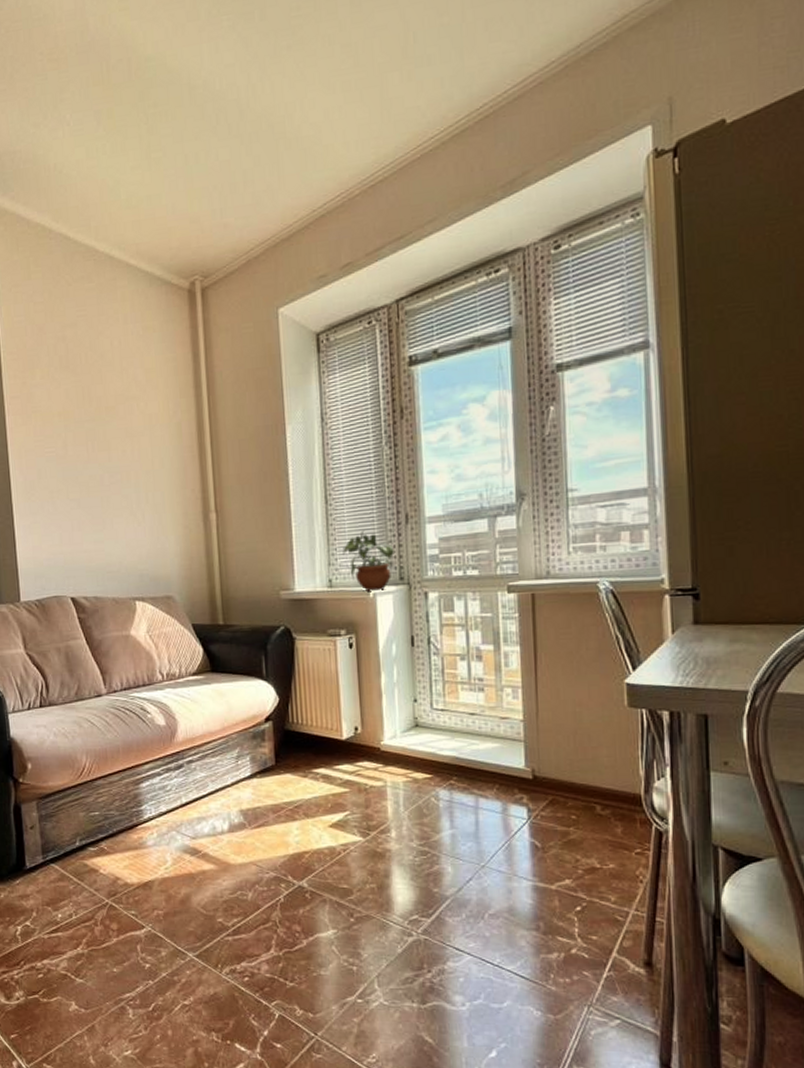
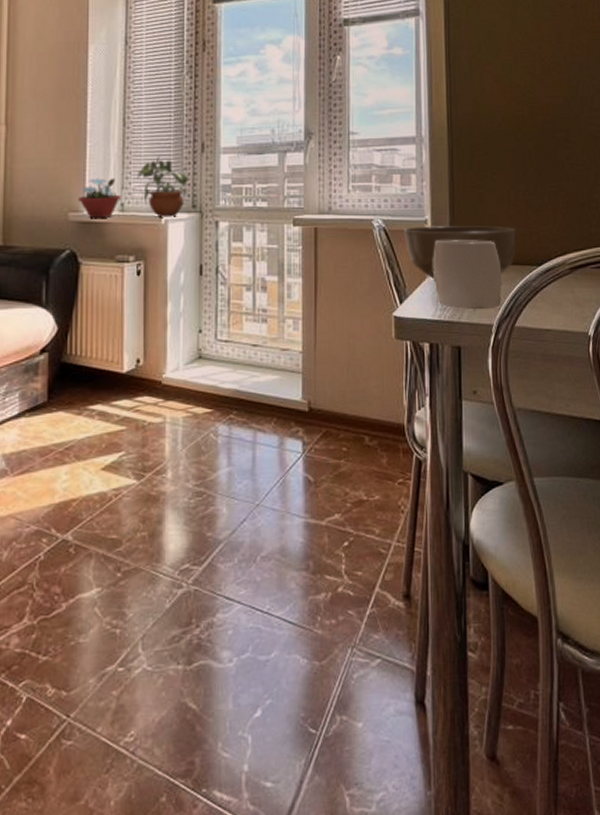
potted flower: none [287,555,330,595] -> present [77,178,122,218]
bowl: none [634,581,779,645] -> present [403,226,517,281]
mug: none [671,597,760,676] -> present [433,239,502,310]

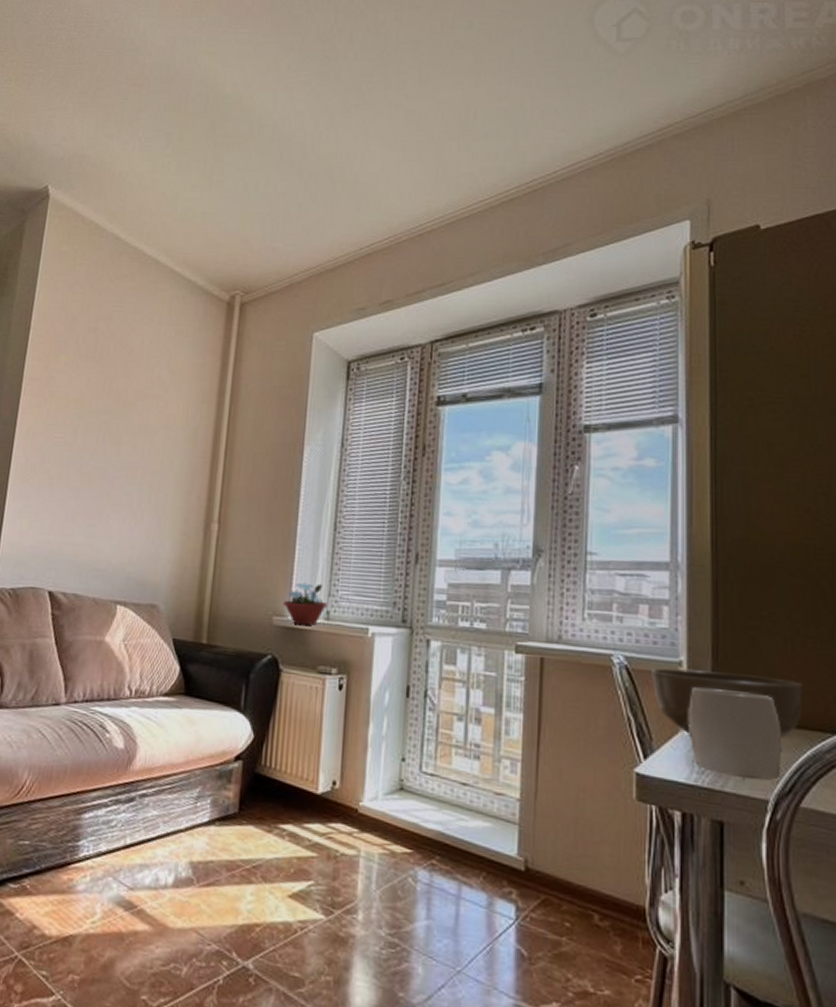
potted plant: present [137,156,188,217] -> none [345,564,400,631]

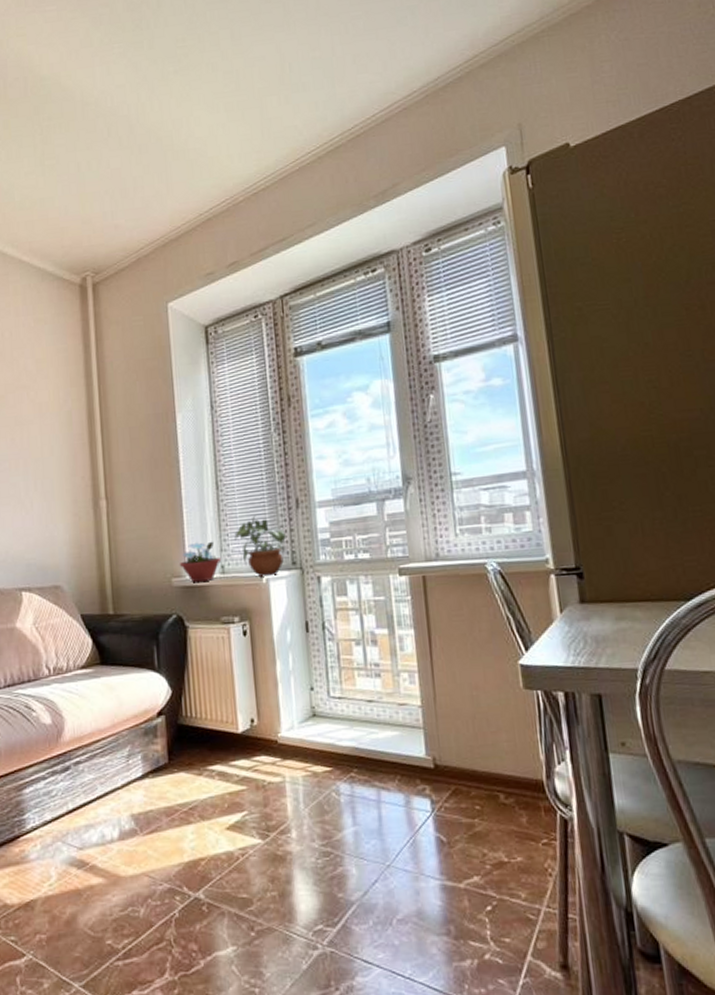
potted plant: none [345,564,400,631] -> present [234,515,286,577]
bowl: present [650,668,805,739] -> none [521,560,657,625]
mug: present [688,687,783,782] -> none [558,576,646,654]

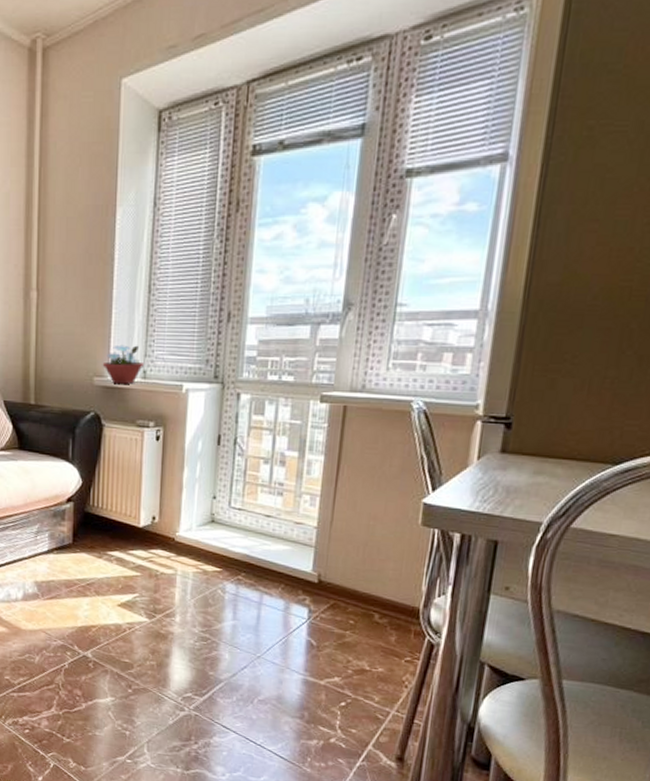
potted plant: present [234,515,286,577] -> none [160,324,212,387]

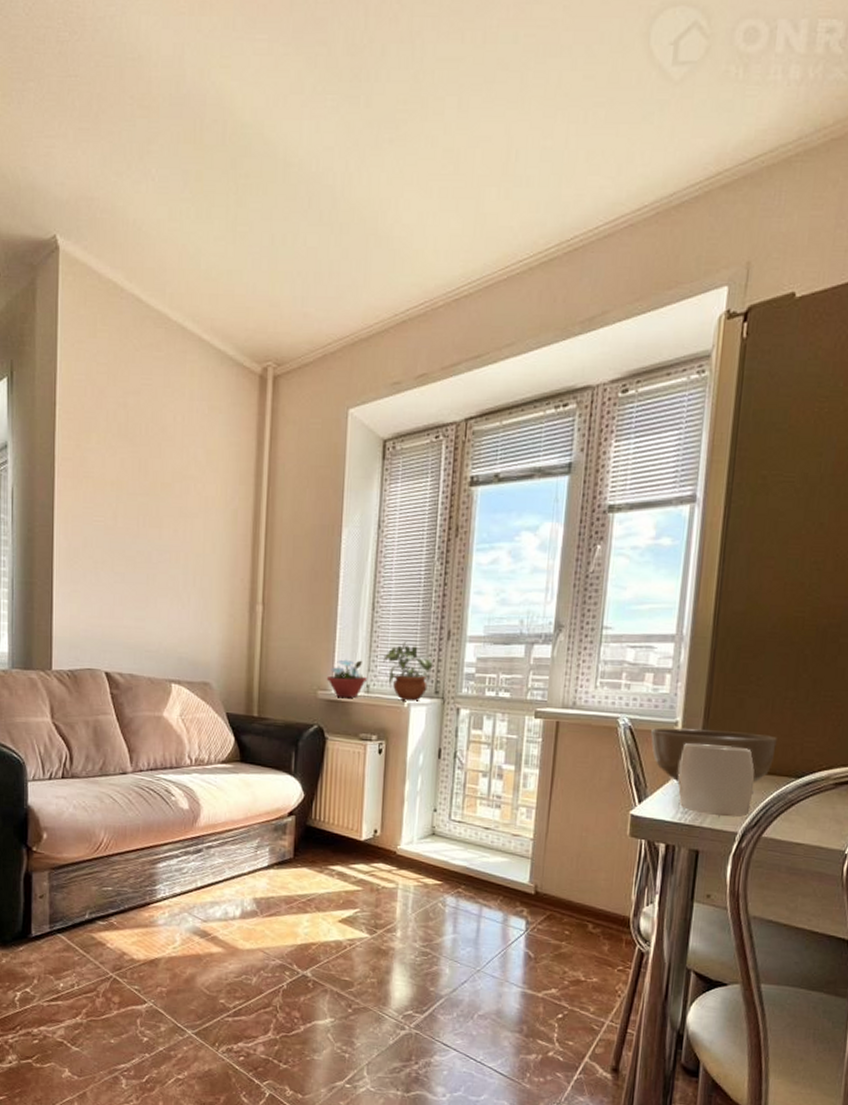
potted plant: none [160,324,212,387] -> present [383,641,433,702]
bowl: none [447,411,595,471] -> present [650,727,779,784]
mug: none [477,427,565,507] -> present [678,743,755,818]

